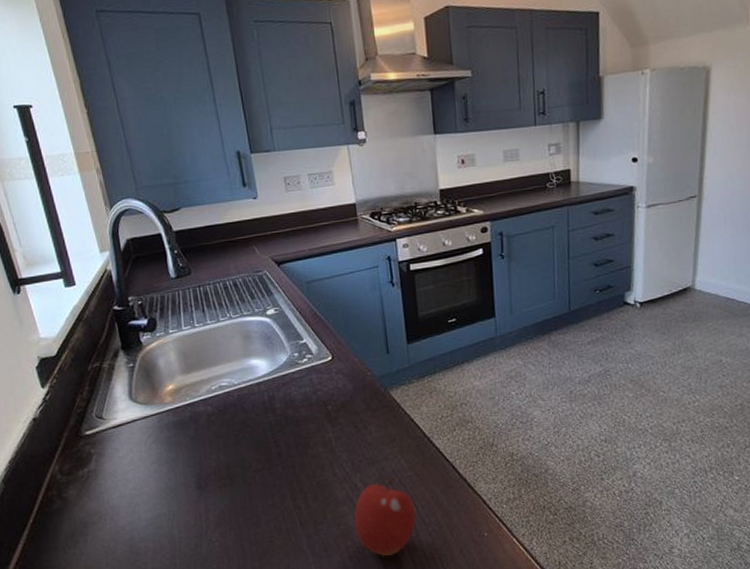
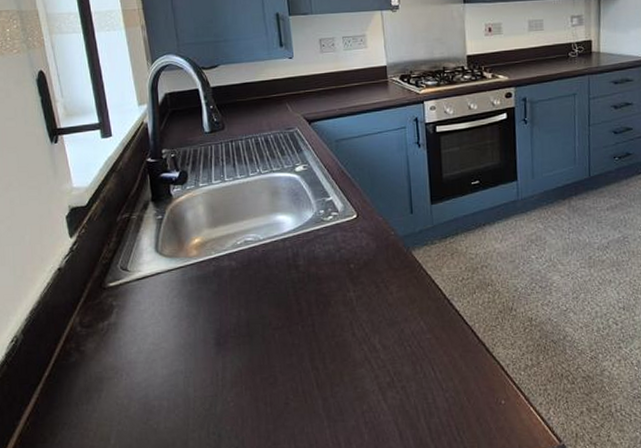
fruit: present [354,476,417,557] -> none [371,338,434,423]

